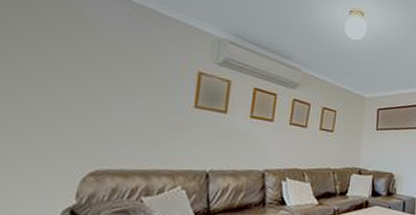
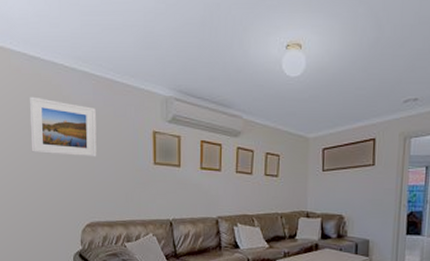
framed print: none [20,11,127,93] -> present [29,96,97,157]

